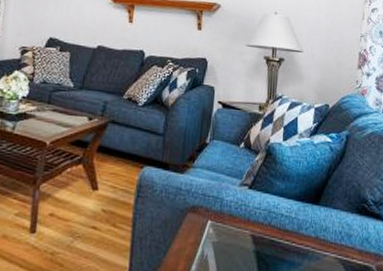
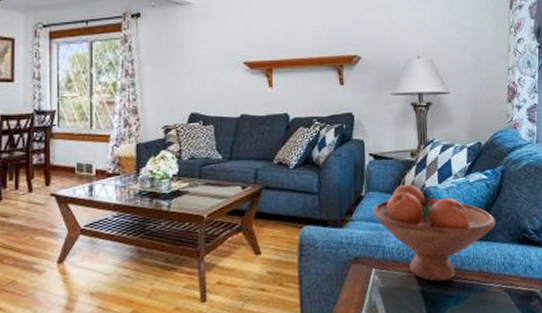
fruit bowl: none [214,136,337,243] -> present [372,184,497,282]

